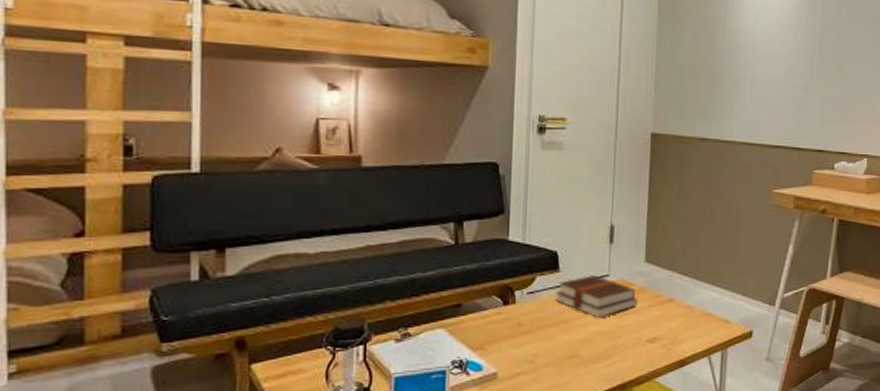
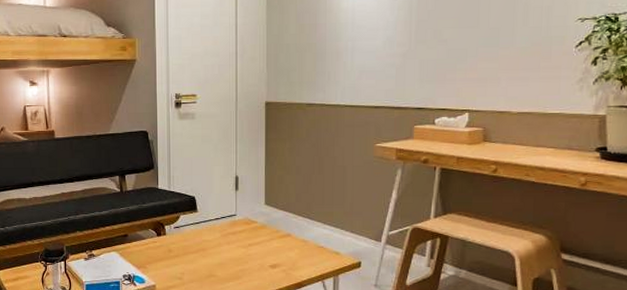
hardback book: present [555,275,637,318] -> none [195,215,260,247]

